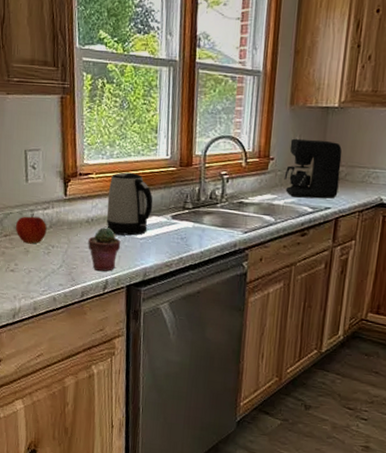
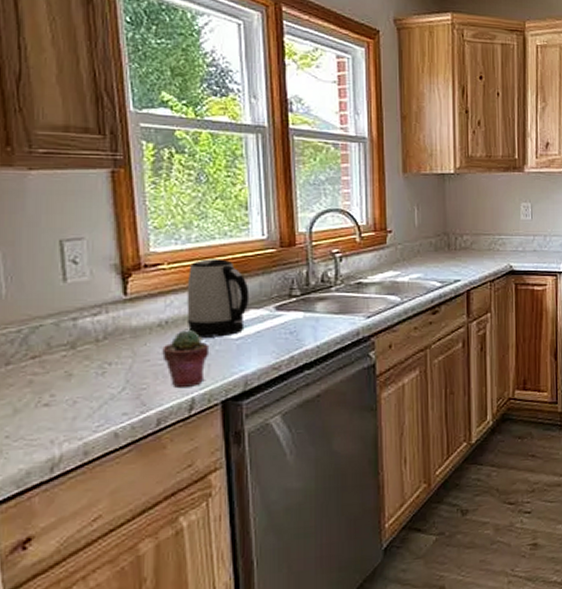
apple: present [16,213,47,244] -> none [50,322,99,365]
coffee maker: present [284,138,342,199] -> none [406,208,466,272]

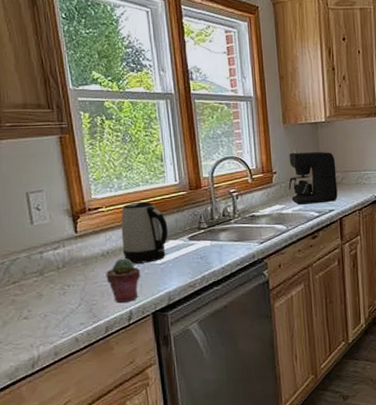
coffee maker: none [406,208,466,272] -> present [288,151,338,205]

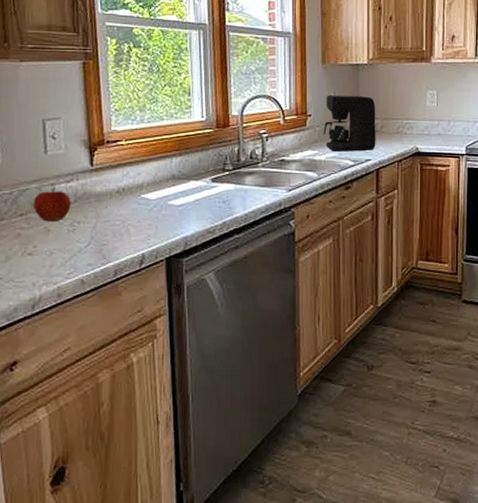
apple: none [25,255,60,287] -> present [34,187,71,222]
potted succulent: present [106,258,141,303] -> none [120,197,158,244]
kettle: present [120,201,169,264] -> none [139,137,190,203]

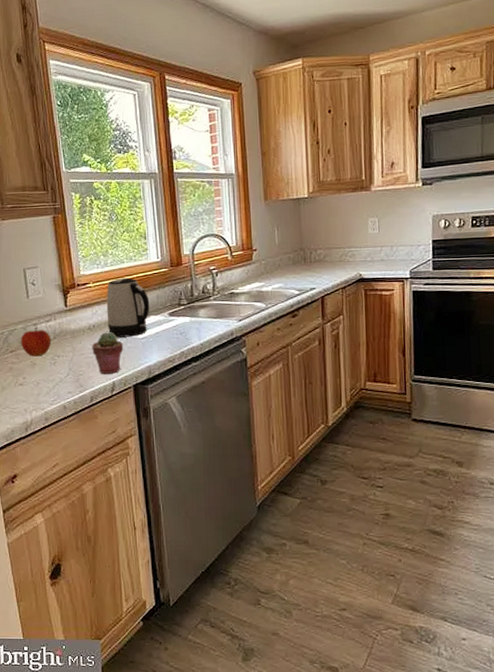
potted succulent: none [120,197,158,244] -> present [92,332,124,374]
kettle: none [139,137,190,203] -> present [106,278,150,337]
coffee maker: present [323,95,376,152] -> none [268,228,320,282]

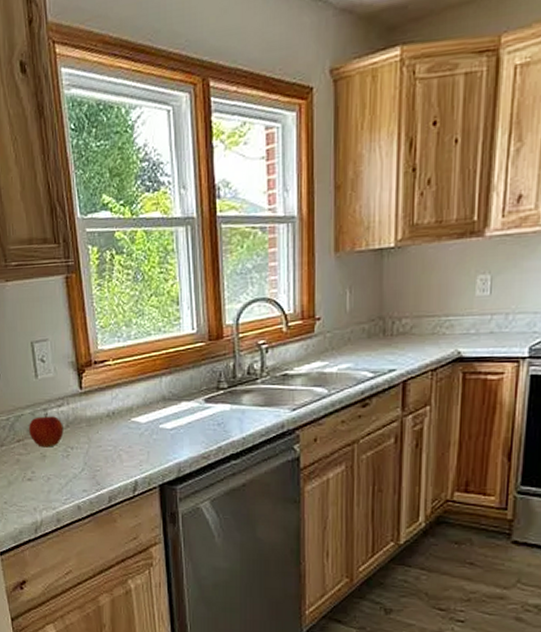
potted succulent: present [92,332,124,374] -> none [111,420,149,471]
kettle: present [106,278,150,337] -> none [128,354,182,427]

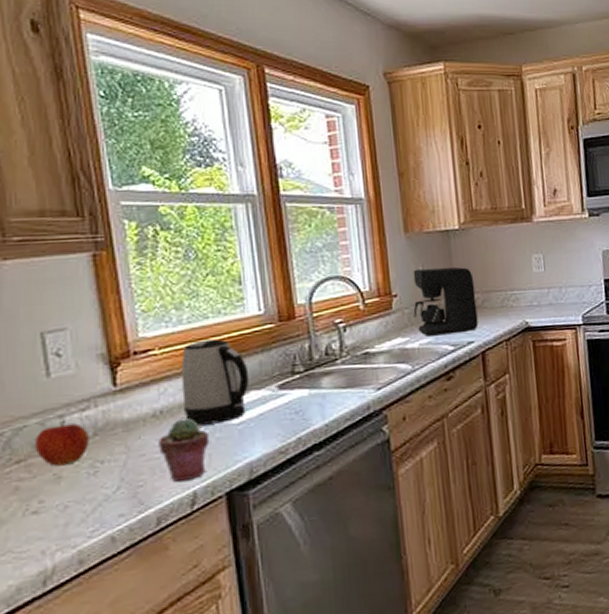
potted succulent: none [111,420,149,471] -> present [158,418,210,482]
kettle: none [128,354,182,427] -> present [181,339,250,426]
coffee maker: none [335,289,405,362] -> present [413,266,479,336]

